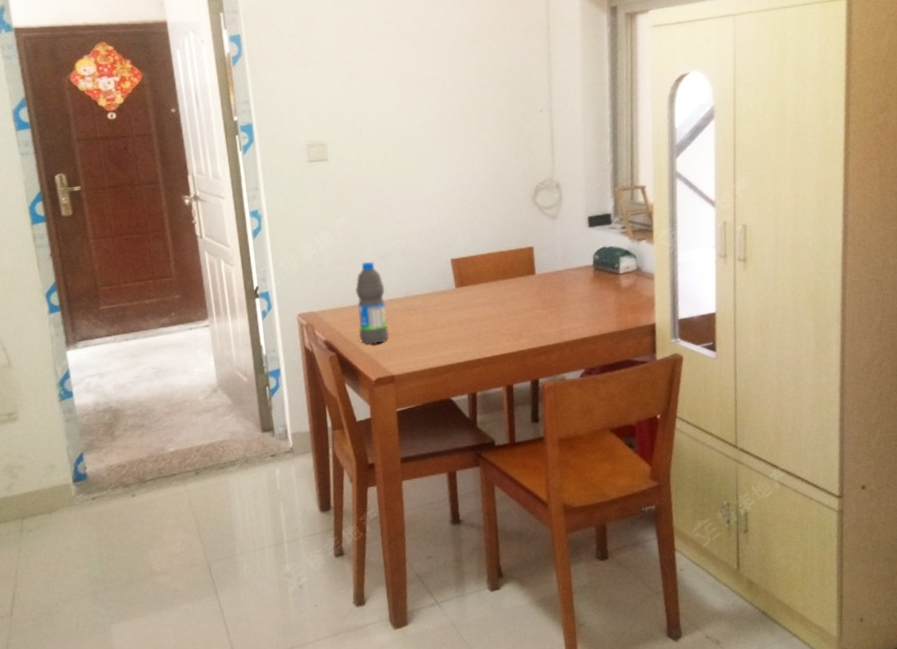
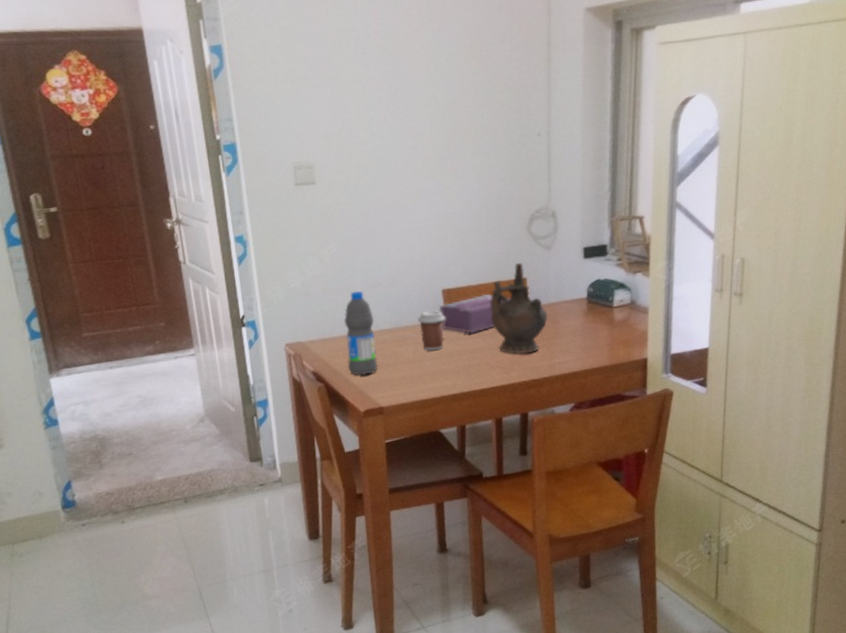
coffee cup: none [427,279,455,319] -> present [418,310,446,351]
tissue box: none [448,262,518,302] -> present [439,294,511,334]
ceremonial vessel: none [497,232,556,321] -> present [489,263,548,354]

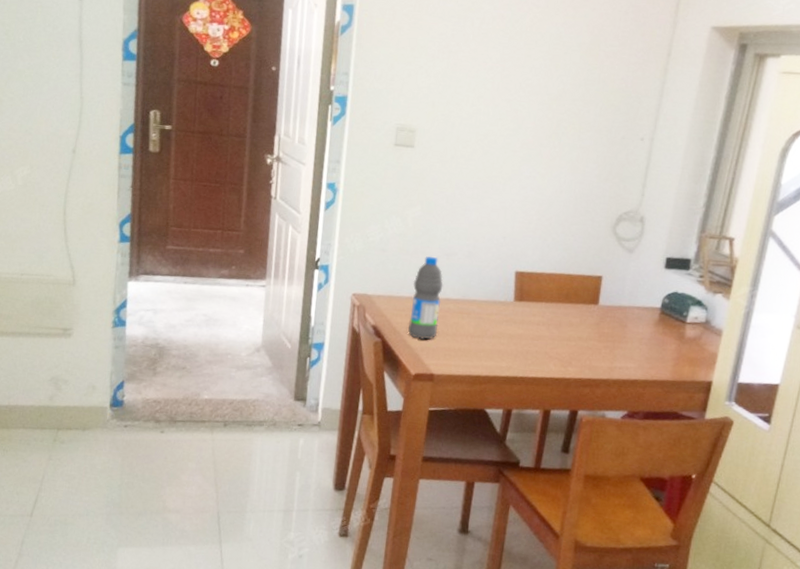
coffee cup: present [418,310,446,351] -> none [485,289,514,330]
tissue box: present [439,294,511,334] -> none [508,283,583,321]
ceremonial vessel: present [489,263,548,354] -> none [558,260,618,352]

